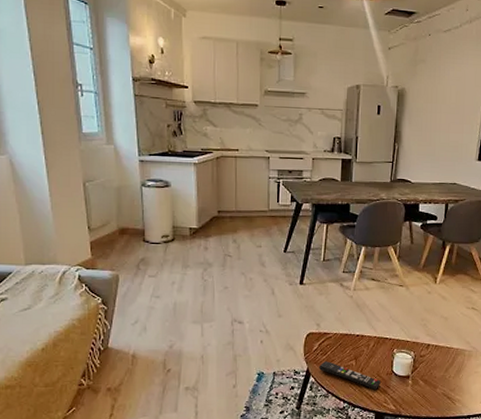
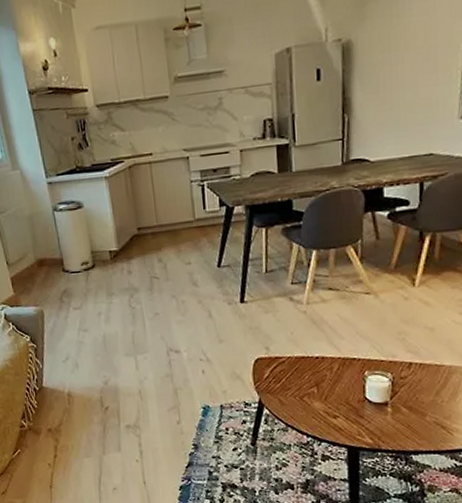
remote control: present [319,361,381,390] -> none [273,390,351,421]

